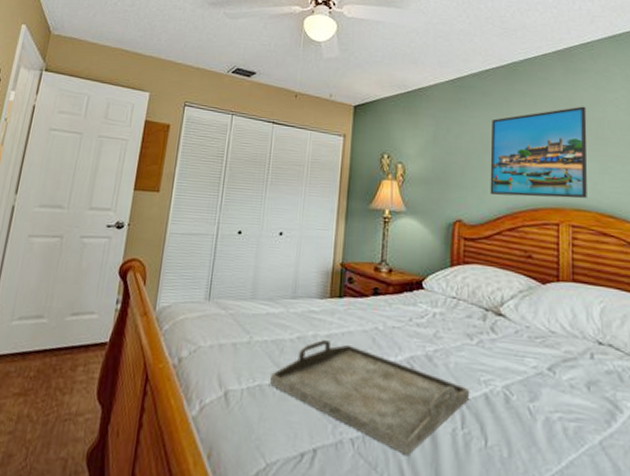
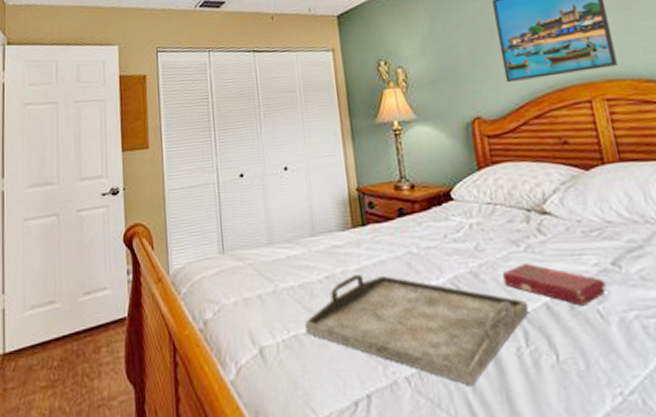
book: none [453,356,539,402] -> present [502,263,606,306]

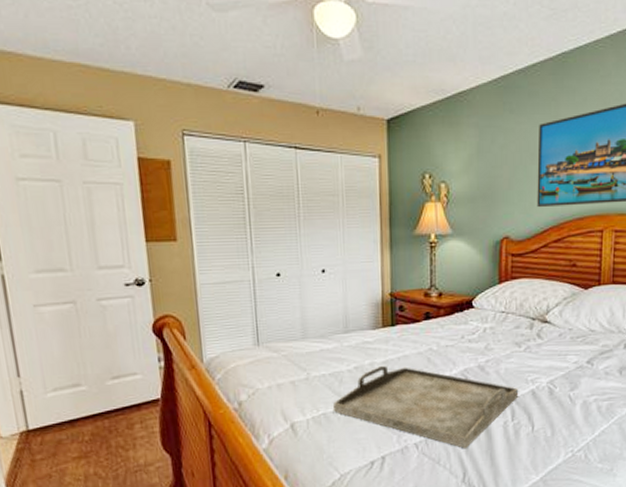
book: present [502,263,606,306] -> none [504,361,579,392]

